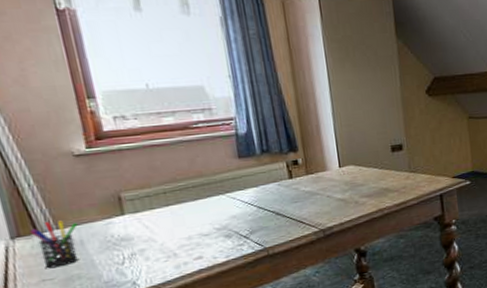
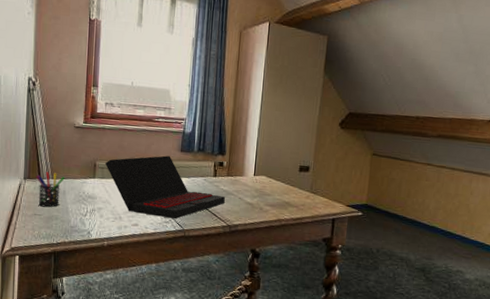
laptop: none [133,166,310,244] -> present [104,155,225,219]

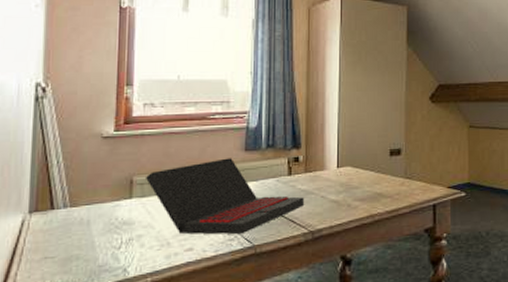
pen holder: present [36,172,65,208] -> none [47,199,89,246]

